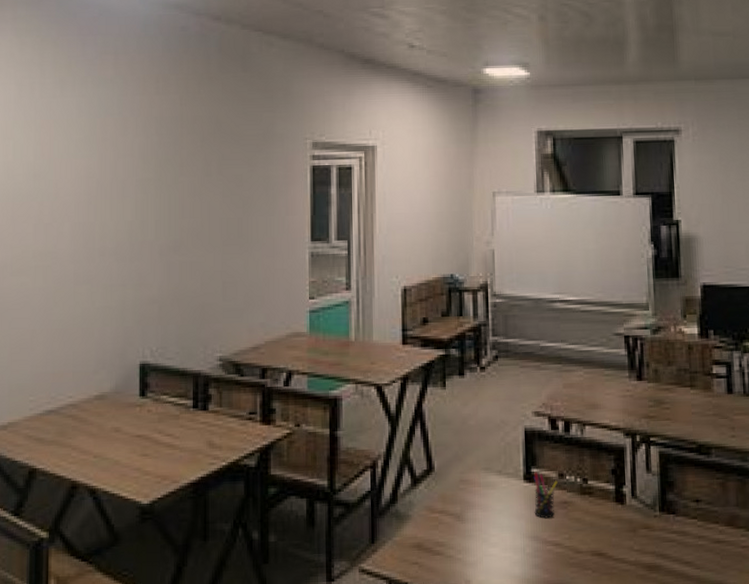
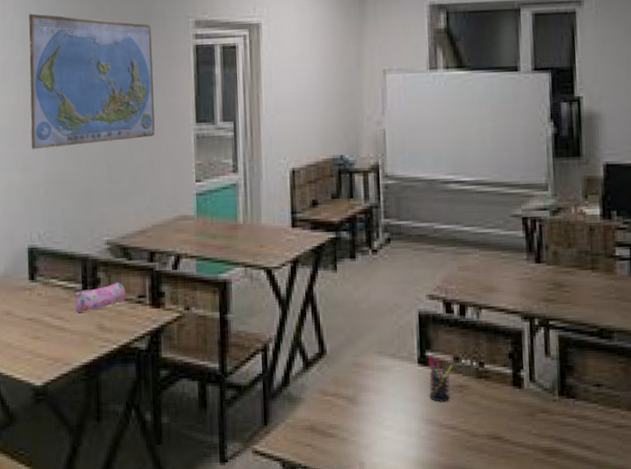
world map: none [147,133,270,266] -> present [29,13,155,150]
pencil case: none [185,398,236,430] -> present [75,282,125,313]

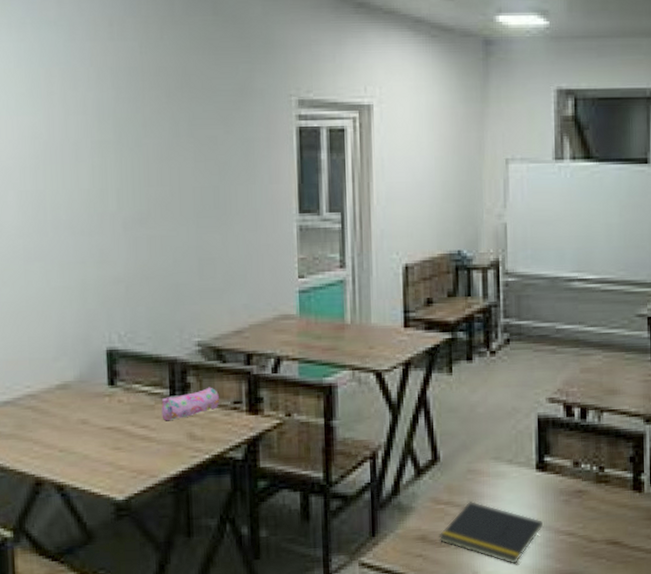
world map: present [29,13,155,150] -> none [105,86,252,241]
notepad: none [326,394,427,456] -> present [439,501,544,564]
pen holder: present [427,355,453,402] -> none [546,460,572,508]

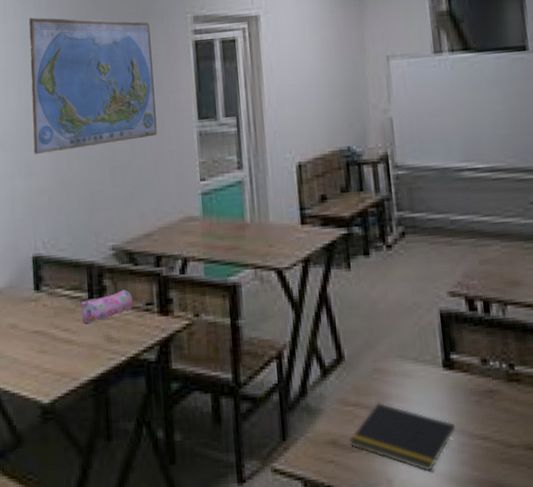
world map: none [105,86,252,241] -> present [29,17,157,155]

